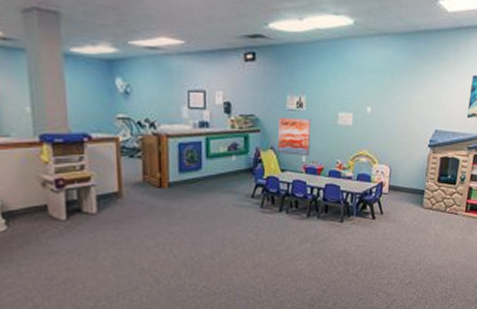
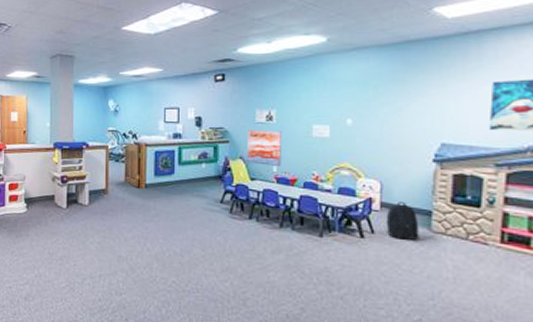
backpack: none [391,184,415,217] -> present [385,202,419,240]

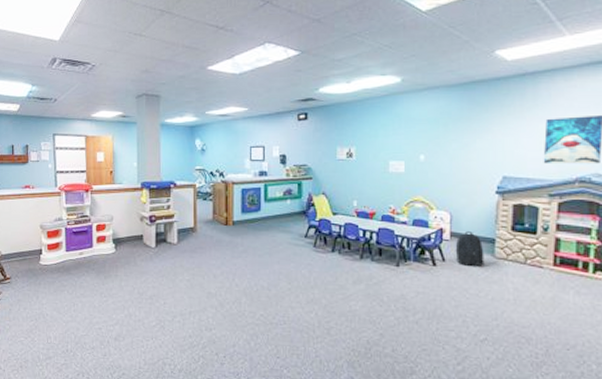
wall art: present [246,129,281,167] -> none [328,166,361,202]

